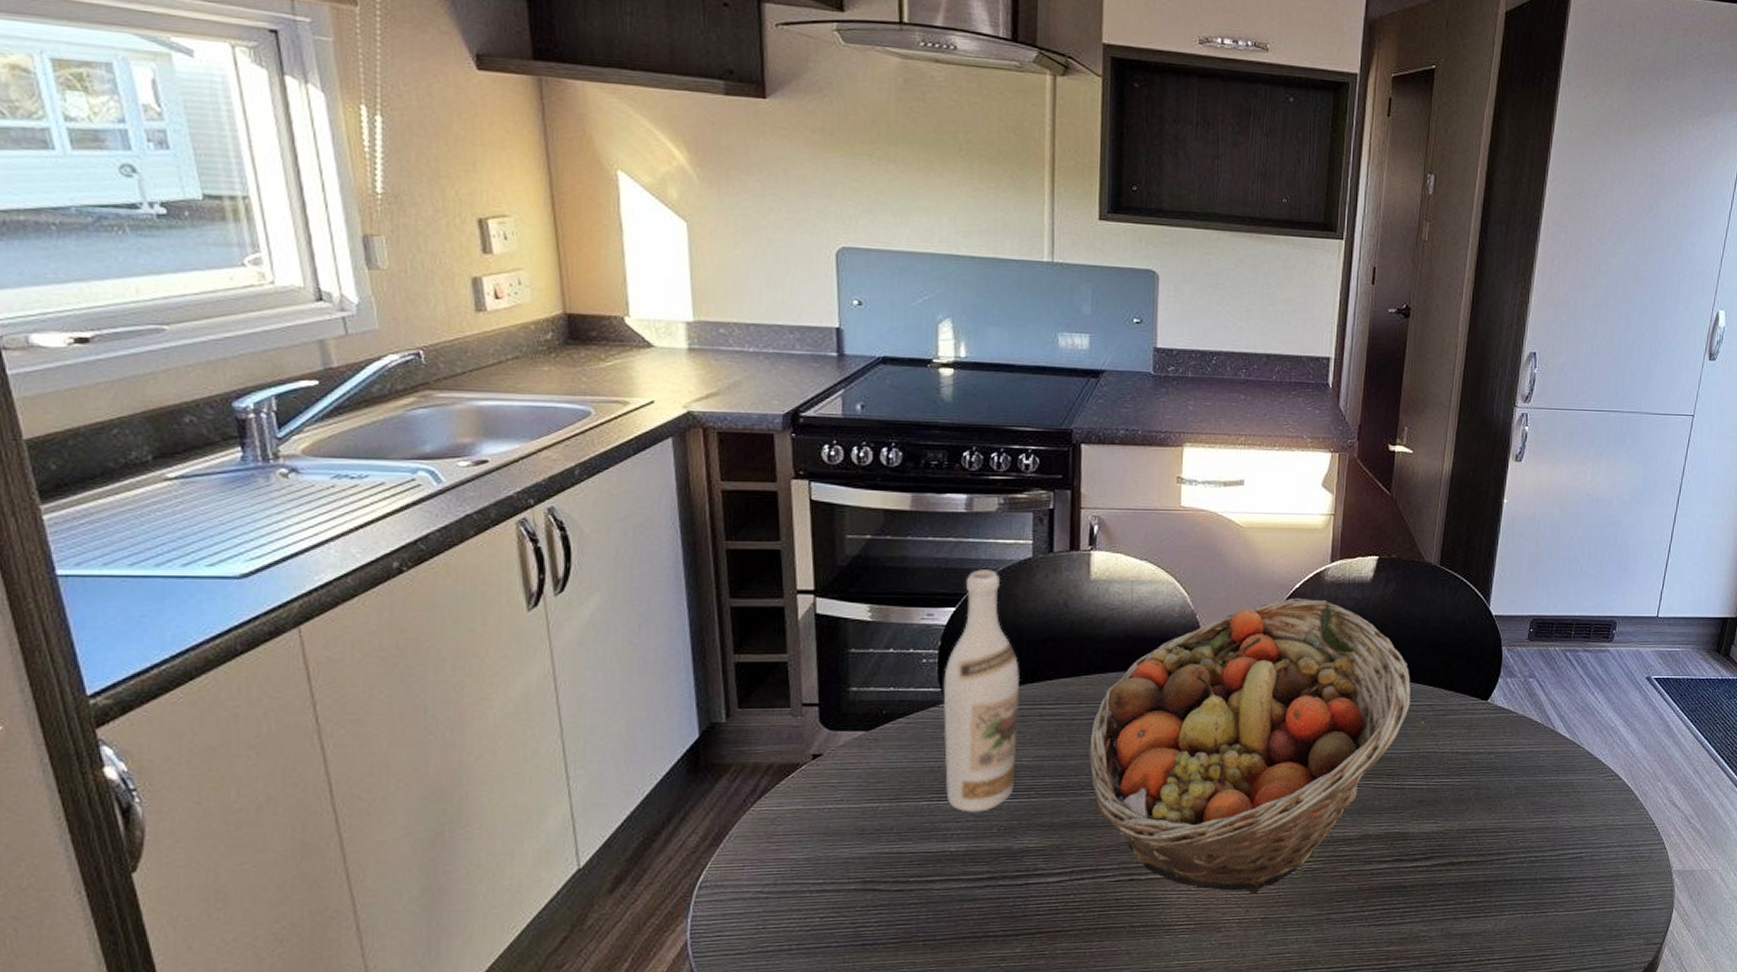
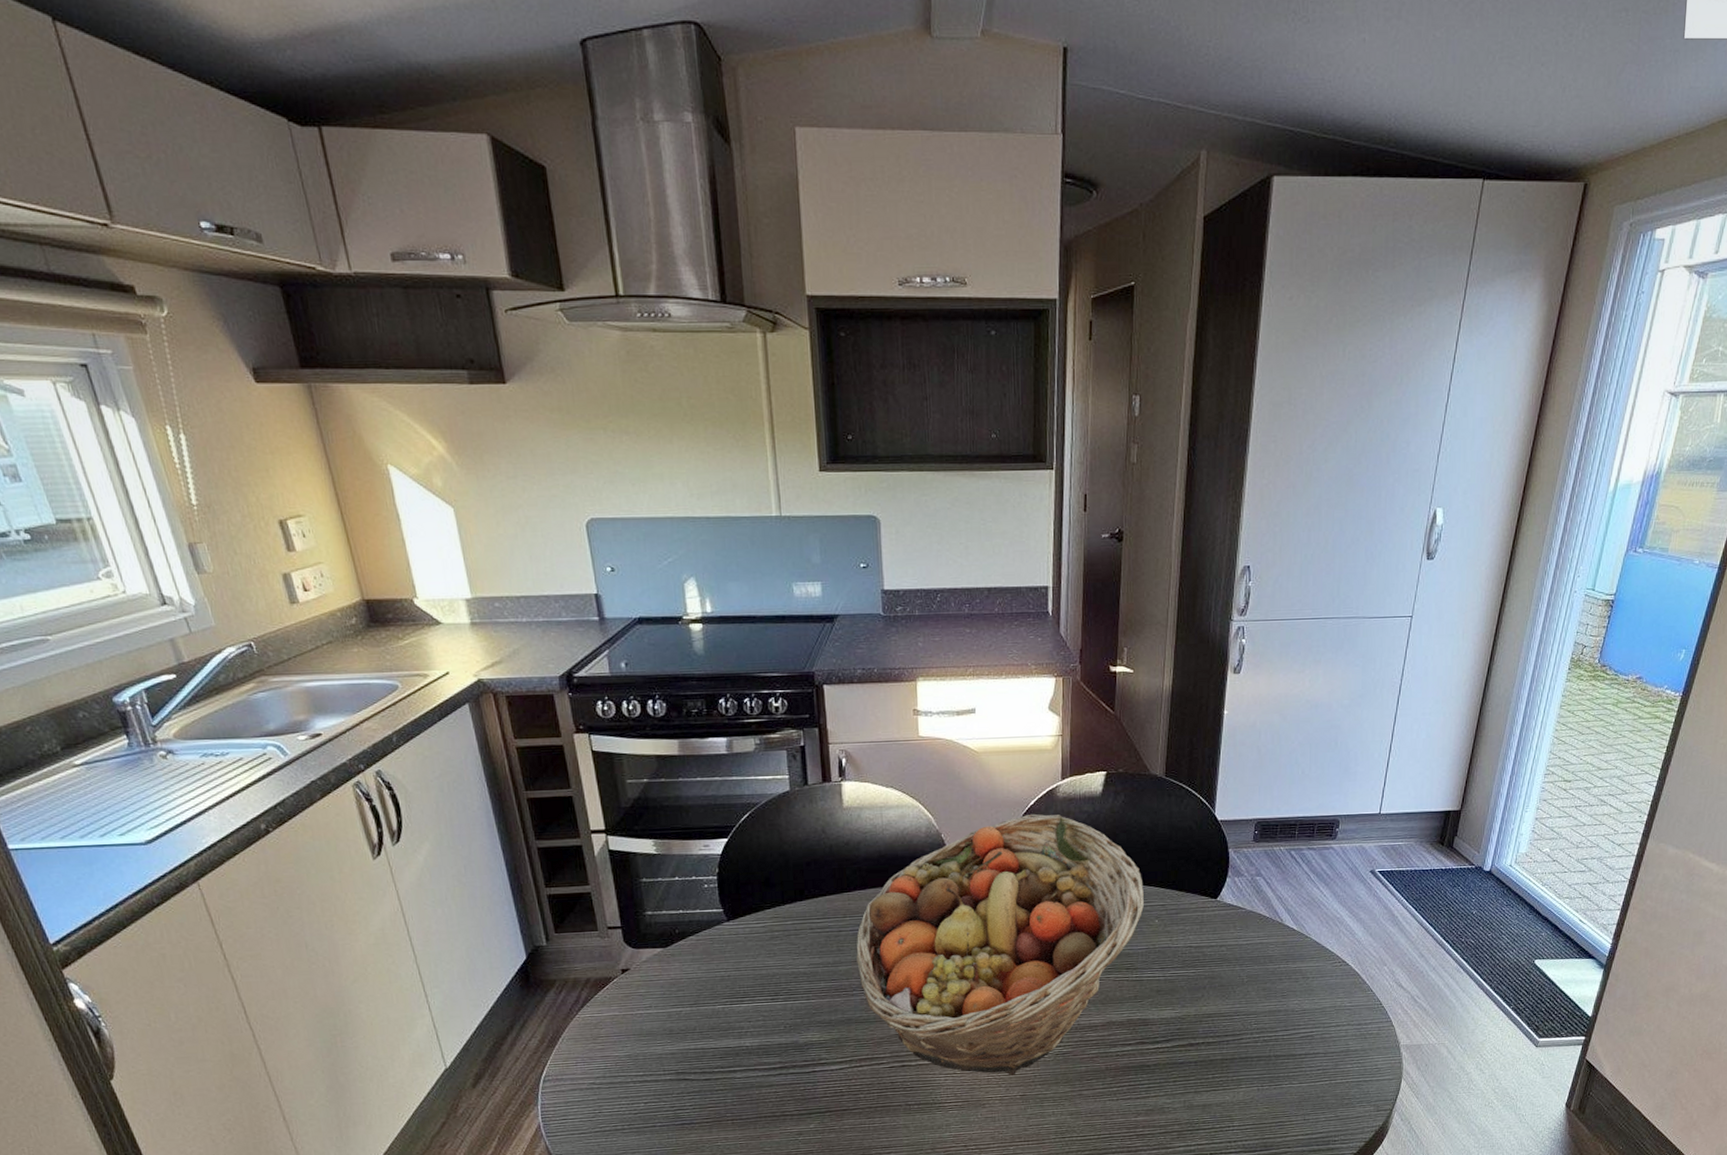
wine bottle: present [943,569,1021,812] -> none [724,803,795,1013]

